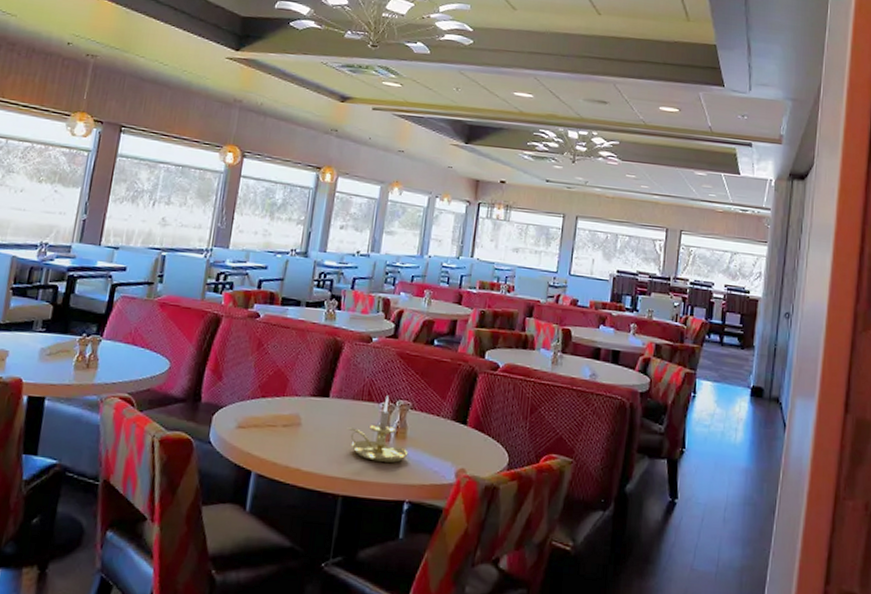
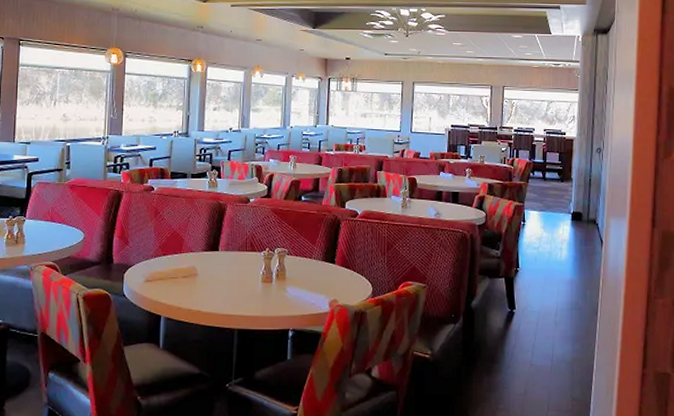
candle holder: present [348,396,409,463] -> none [237,245,289,300]

